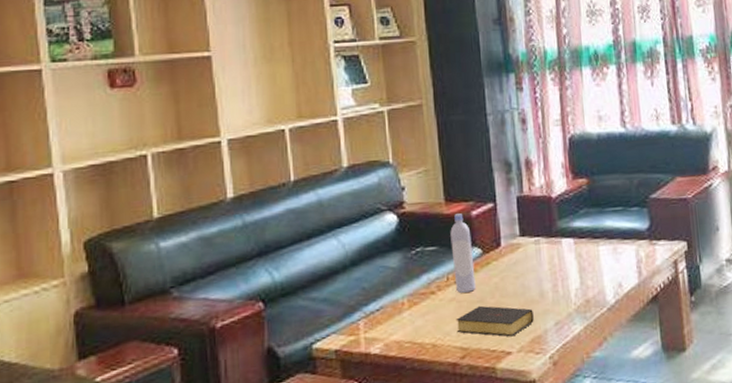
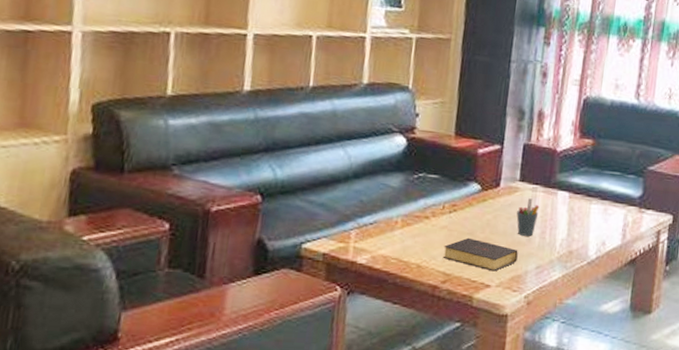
bottle: present [450,213,476,293] -> none [449,148,474,223]
pen holder: none [524,252,547,293] -> present [516,198,540,236]

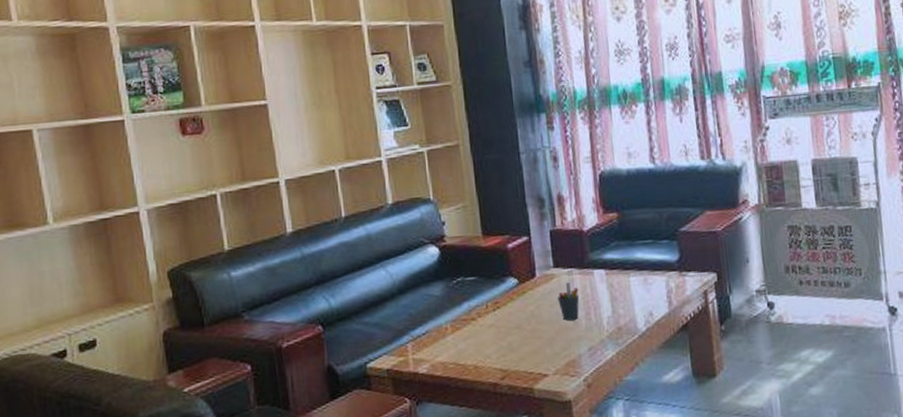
bible: present [442,237,518,272] -> none [495,331,568,361]

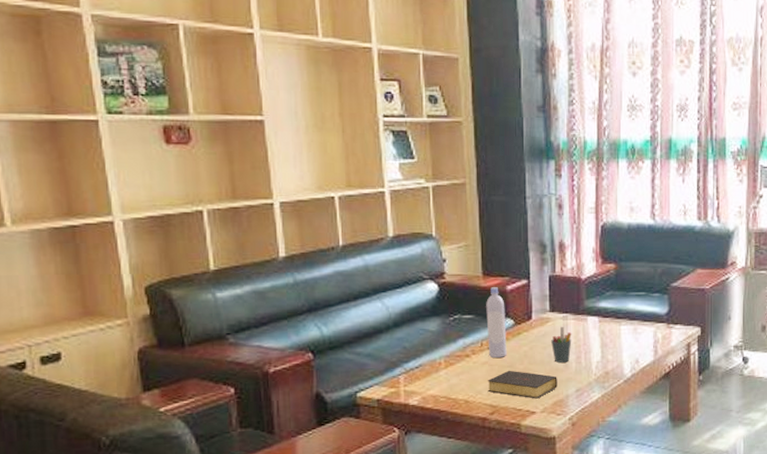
bottle: none [488,246,513,319] -> present [486,287,507,358]
bible: none [495,331,568,361] -> present [487,370,557,399]

